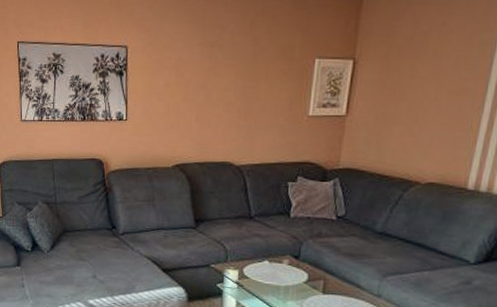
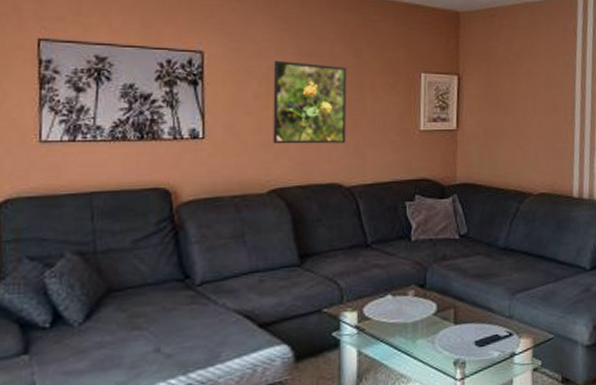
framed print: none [178,51,245,127] -> present [273,60,347,144]

